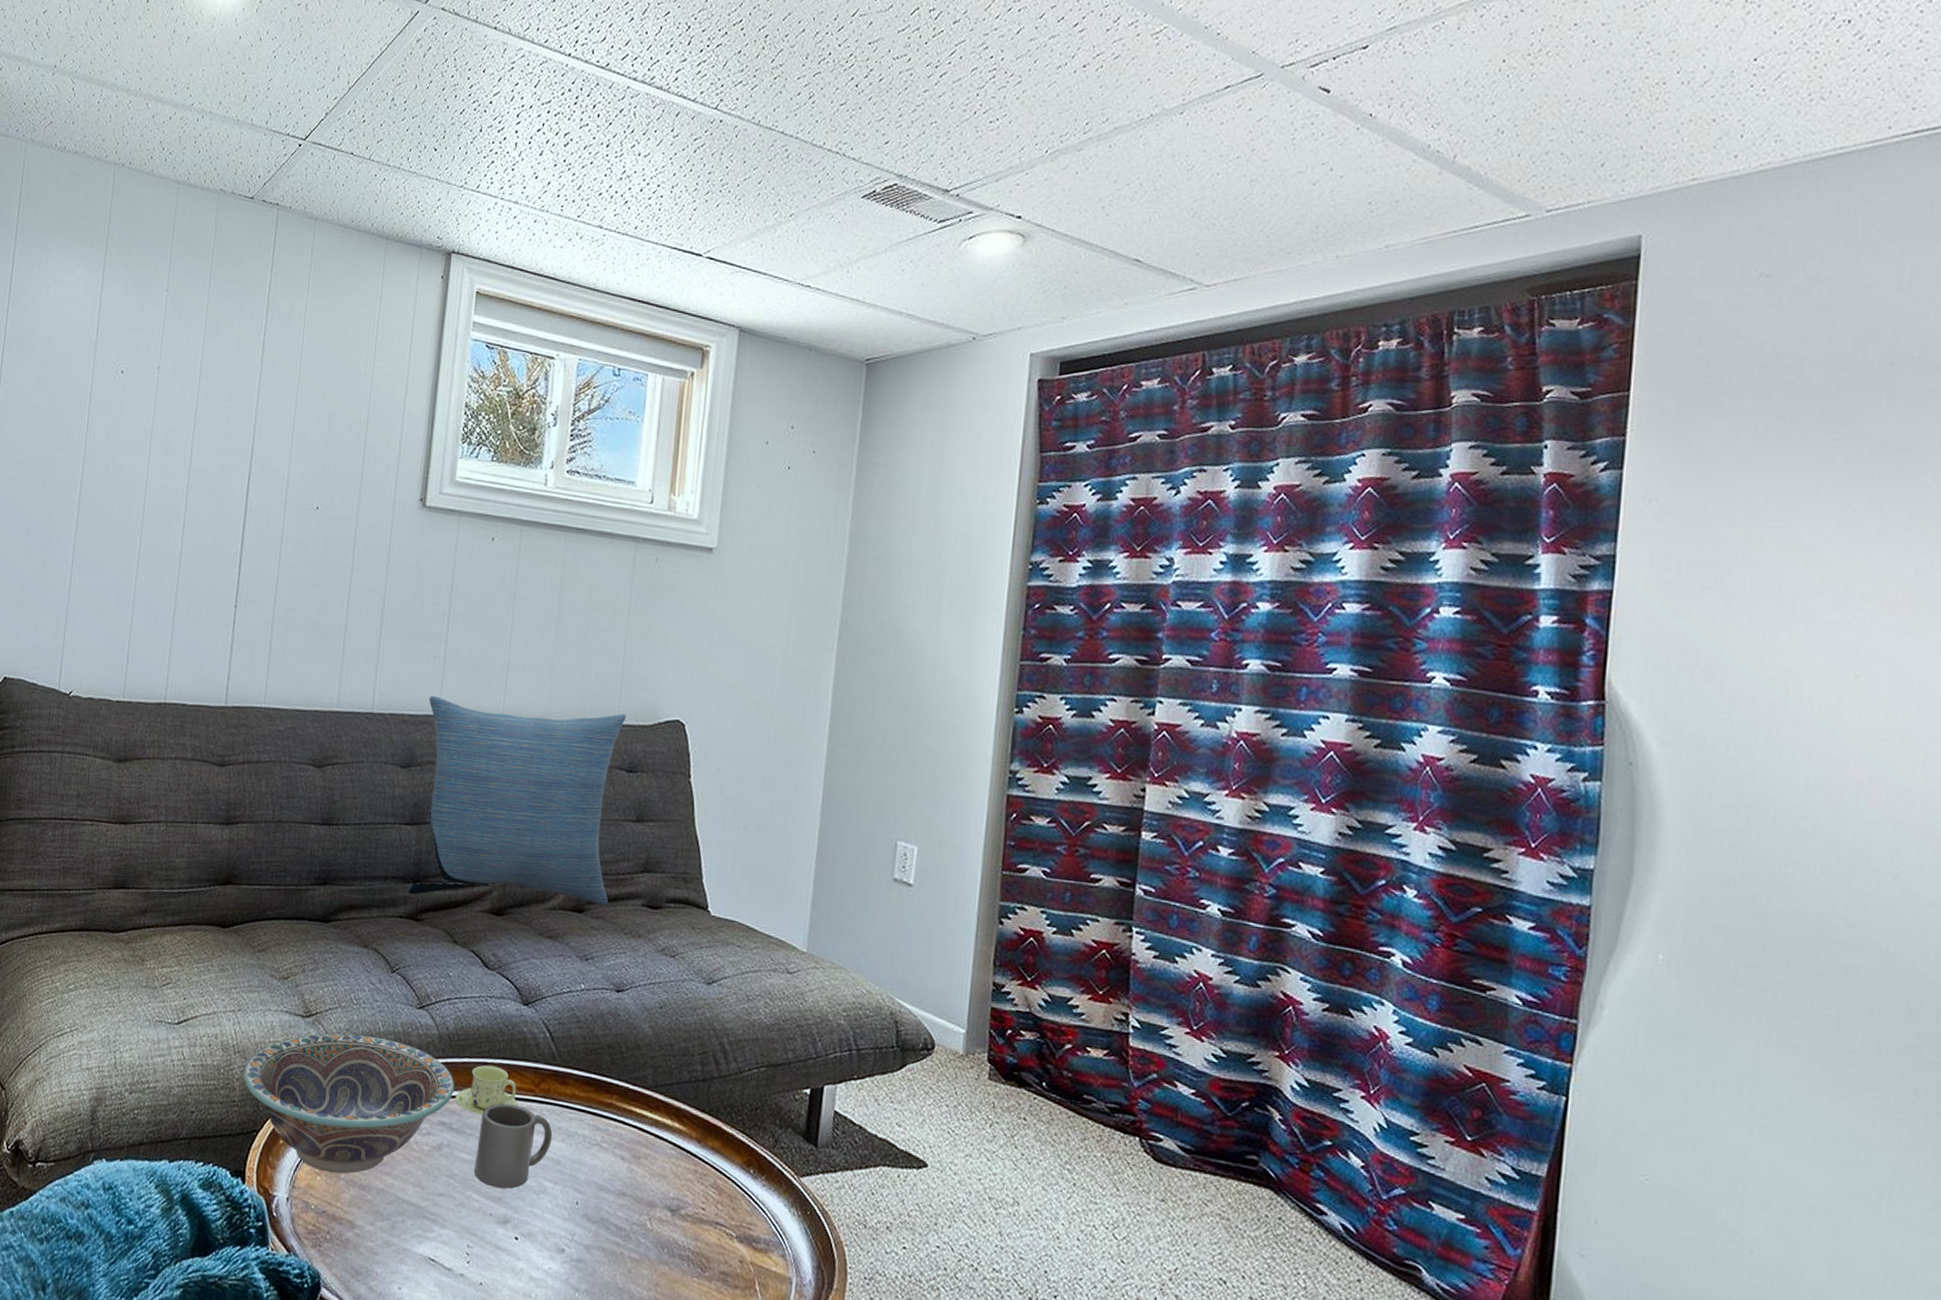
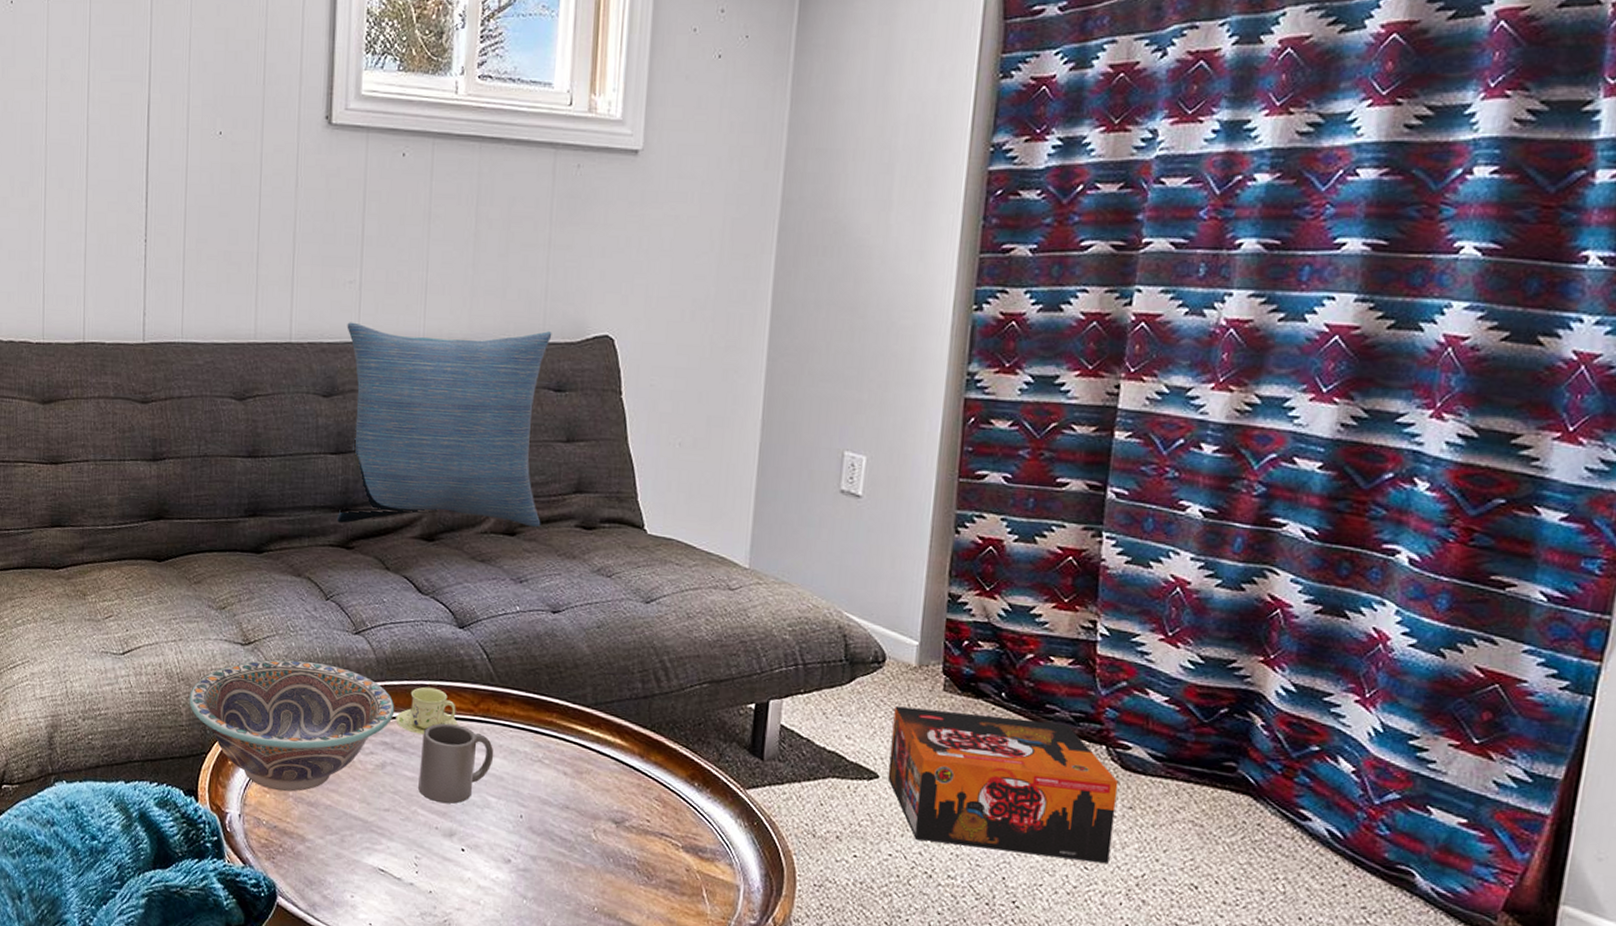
fireworks box: none [936,1094,1152,1257] -> present [888,706,1119,863]

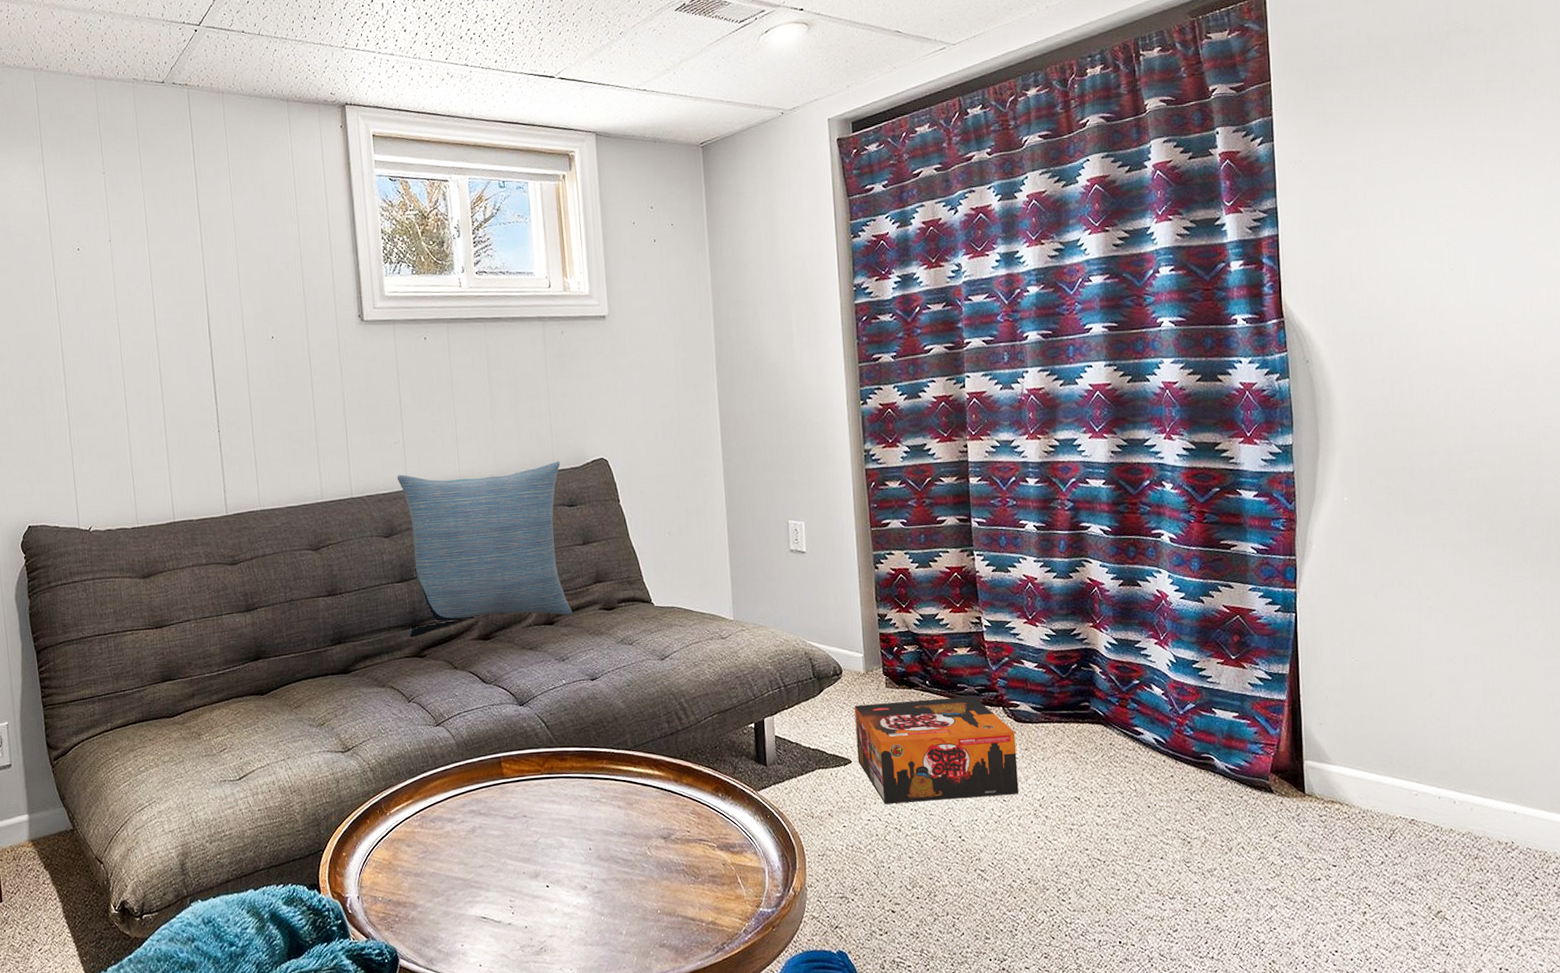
decorative bowl: present [189,659,395,792] -> none [302,755,477,870]
cup and saucer: present [396,686,458,735] -> none [478,758,530,799]
mug: present [418,723,494,804] -> none [502,784,562,852]

